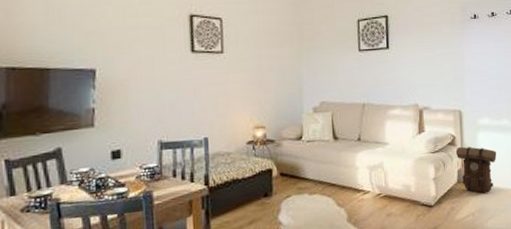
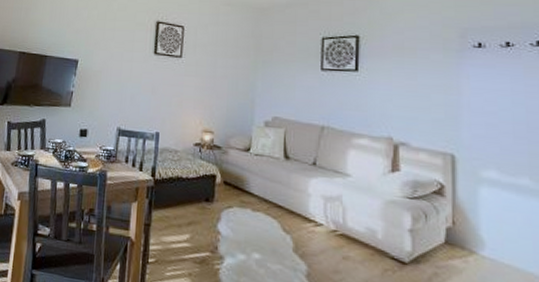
backpack: present [455,146,497,194] -> none [443,199,510,269]

